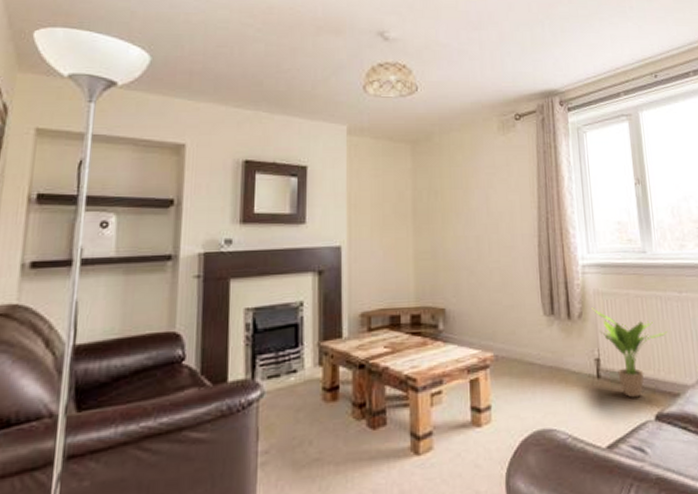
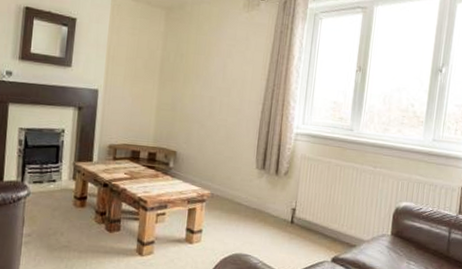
potted plant: present [592,308,667,398] -> none [297,169,356,243]

